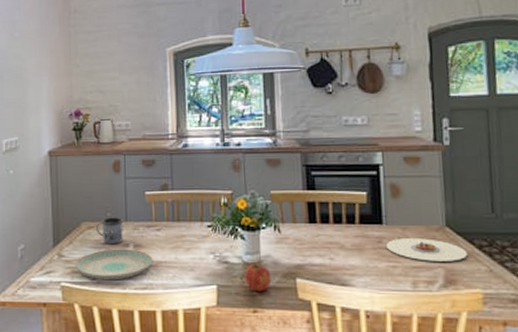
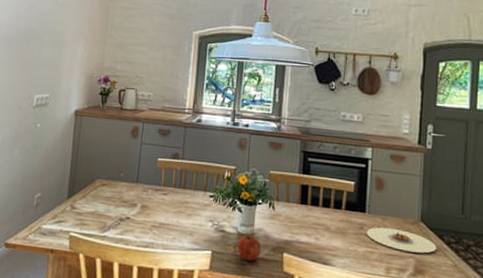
plate: present [75,249,154,281] -> none [85,207,157,236]
mug: present [96,217,124,245] -> none [109,177,135,203]

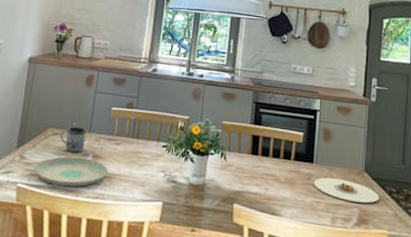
plate: none [85,207,157,236] -> present [34,157,109,187]
mug: none [109,177,135,203] -> present [60,126,88,153]
fruit: present [238,234,262,262] -> none [188,184,212,213]

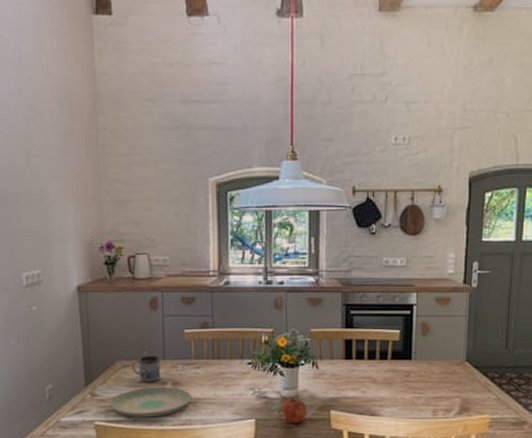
fruit: none [188,184,212,213] -> present [282,397,307,423]
plate: present [313,177,380,204] -> none [412,372,481,392]

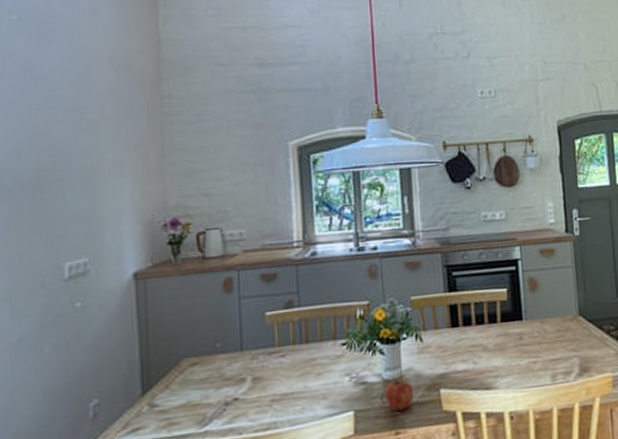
plate: present [110,386,192,418] -> none [173,384,277,429]
mug: present [132,355,162,383] -> none [202,347,239,383]

